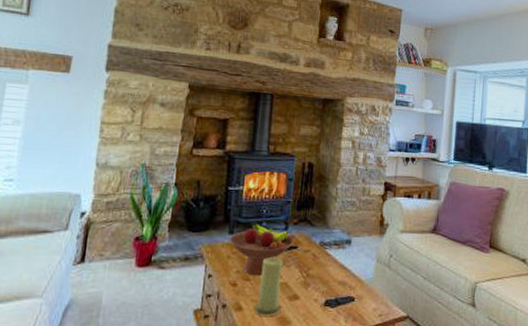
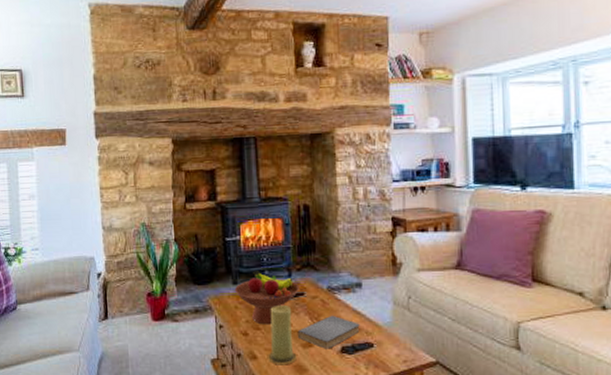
book: none [285,269,345,302] -> present [297,315,360,349]

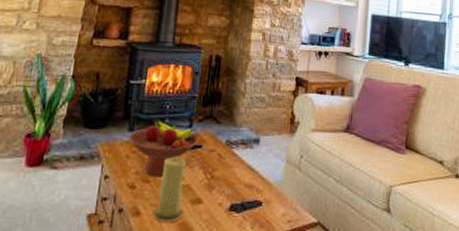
book: present [297,315,360,349] -> none [187,170,252,206]

